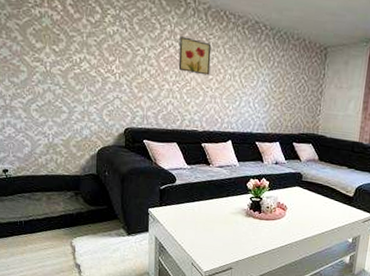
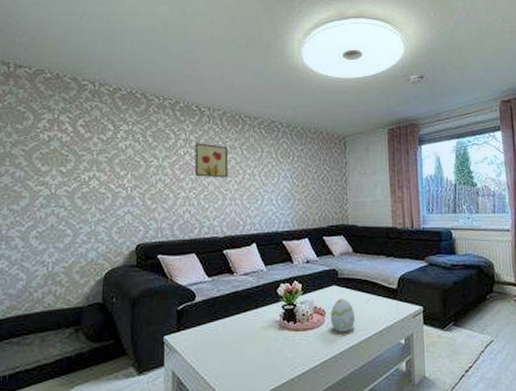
decorative egg: none [290,198,313,227] -> present [330,299,355,333]

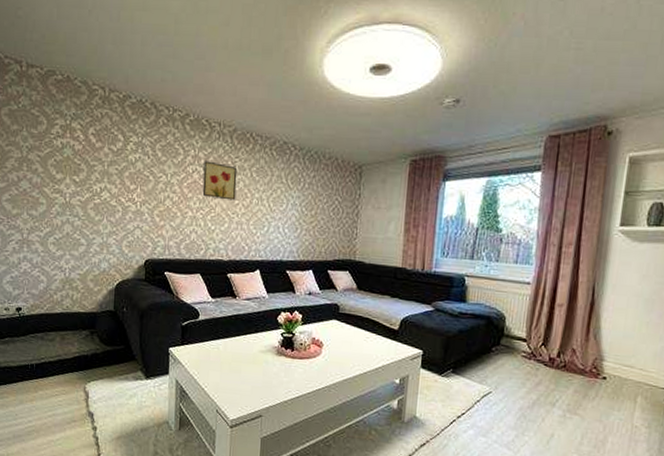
decorative egg: present [330,299,355,333] -> none [327,333,352,366]

